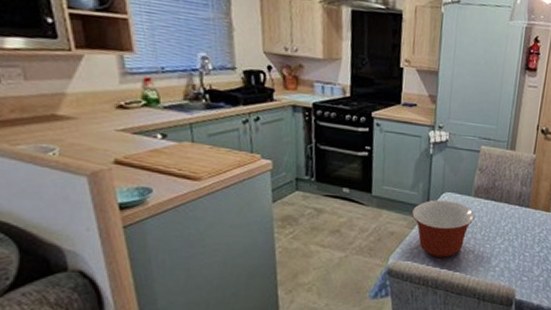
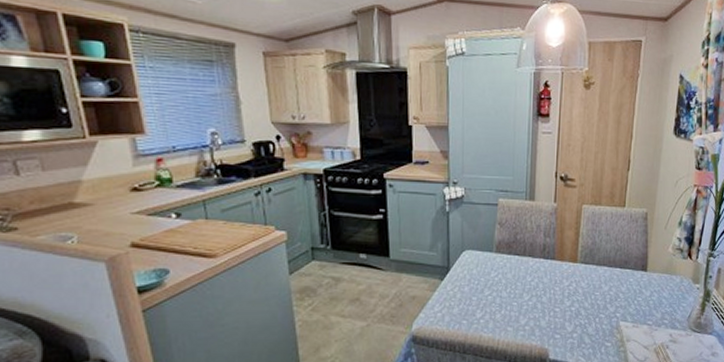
mixing bowl: present [411,200,475,258] -> none [431,259,498,320]

